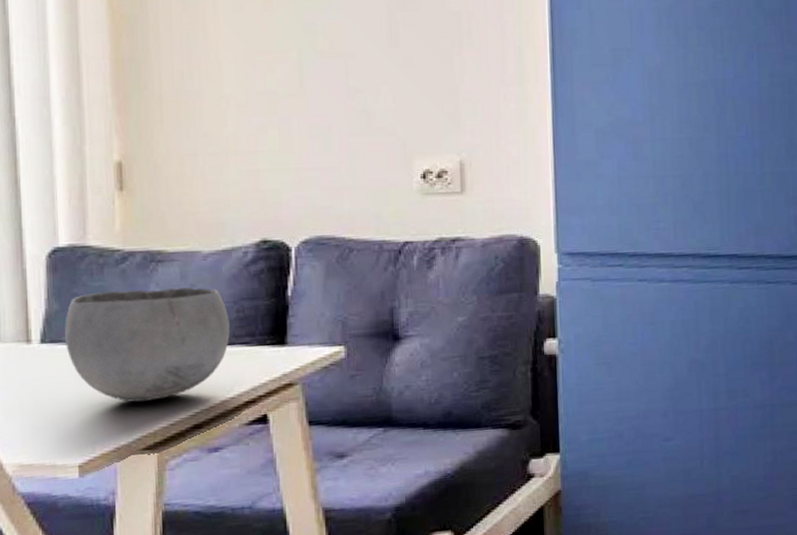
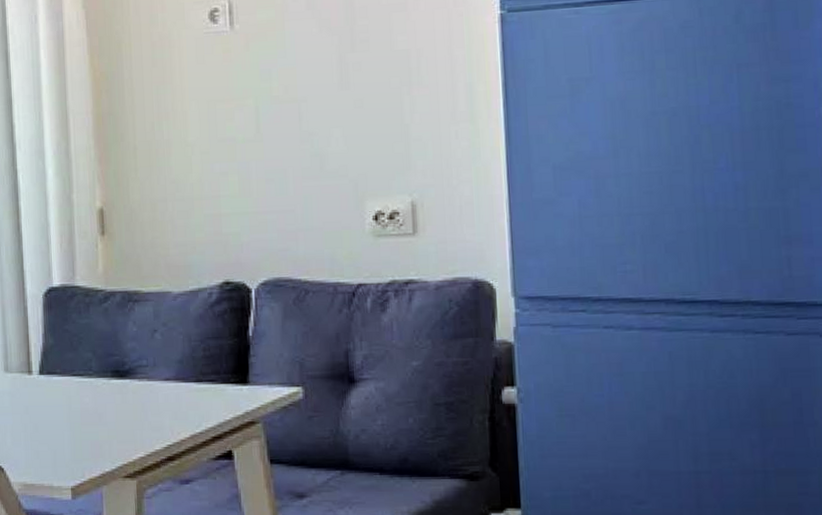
bowl: present [65,287,230,402] -> none [58,326,198,432]

